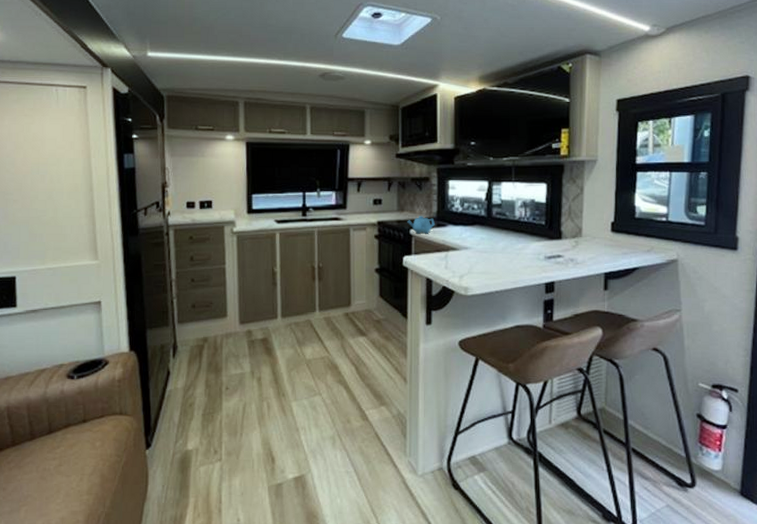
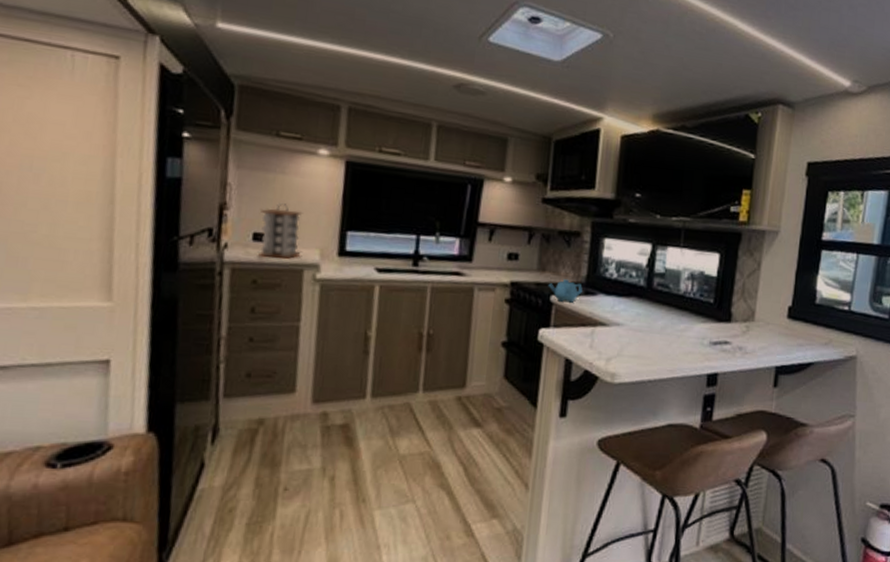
spice rack: none [190,179,220,220] -> present [258,203,303,259]

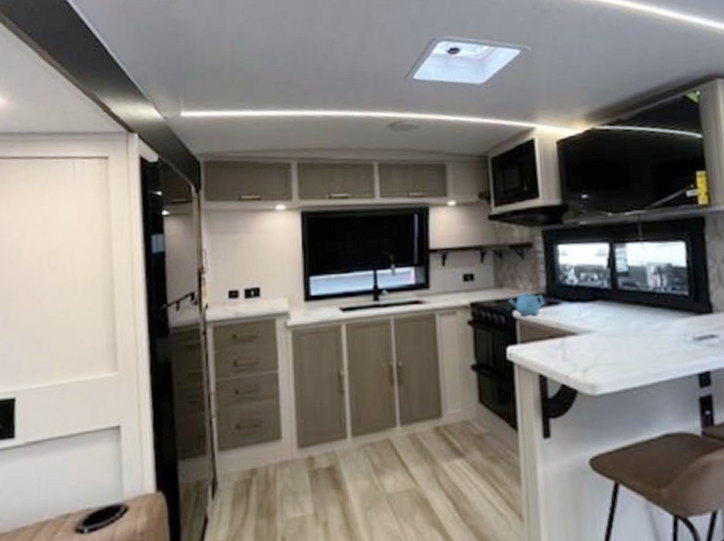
spice rack: present [258,203,303,259] -> none [233,260,270,313]

